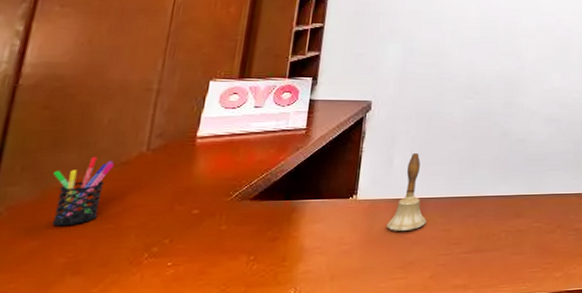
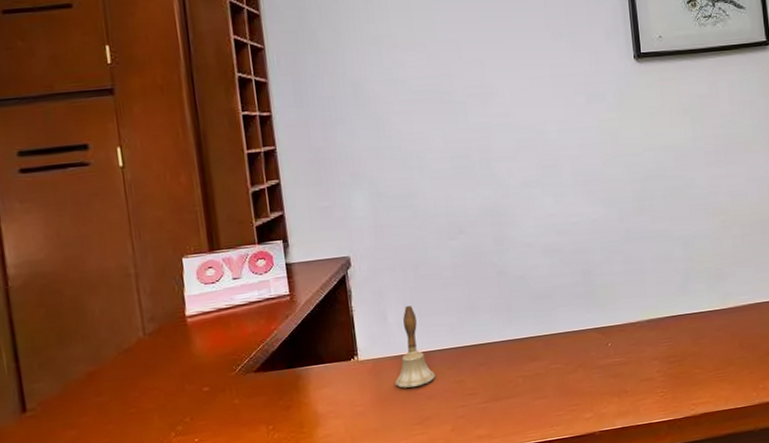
pen holder: present [51,156,114,227] -> none [67,346,119,416]

